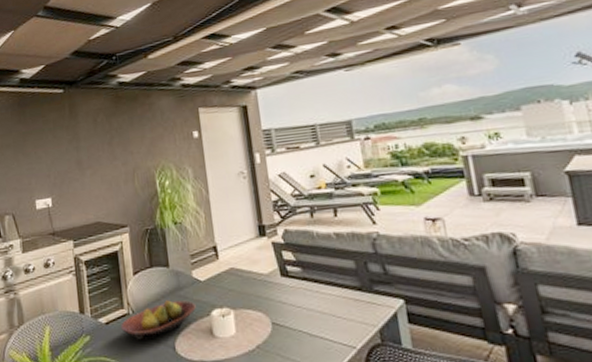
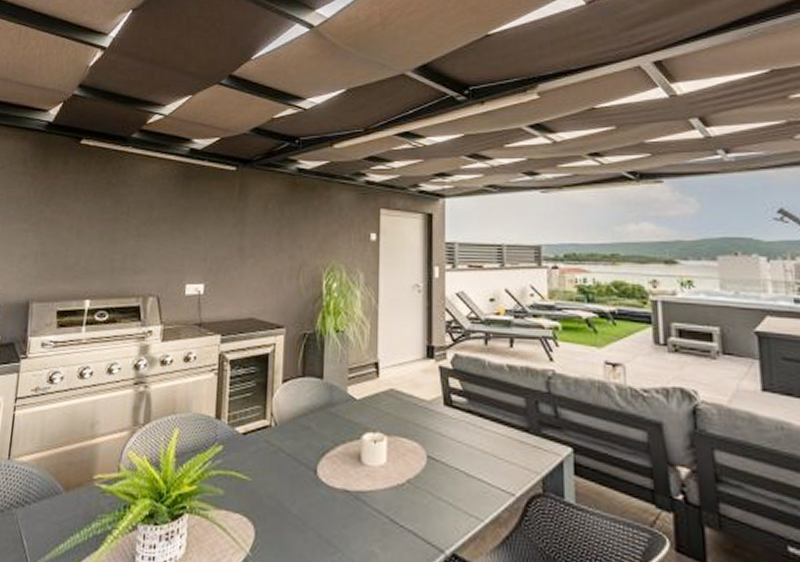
fruit bowl: present [121,300,196,340] -> none [260,416,346,458]

